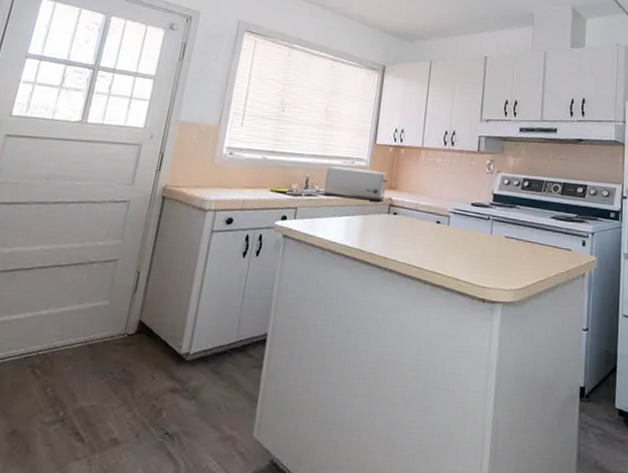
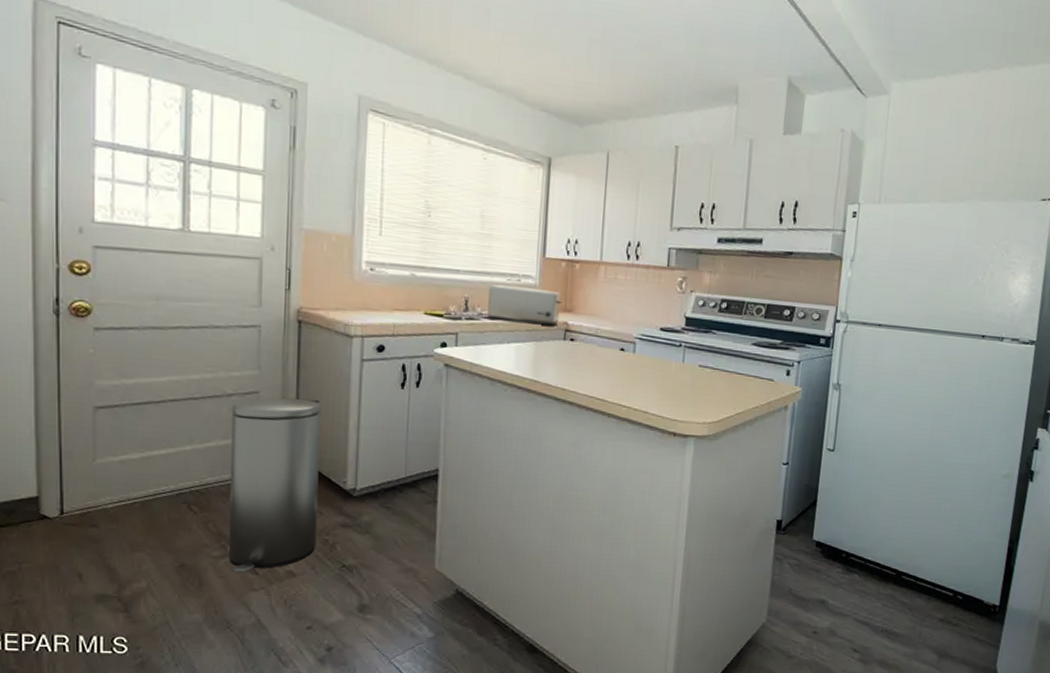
pedal bin: none [59,264,170,440] -> present [228,397,321,573]

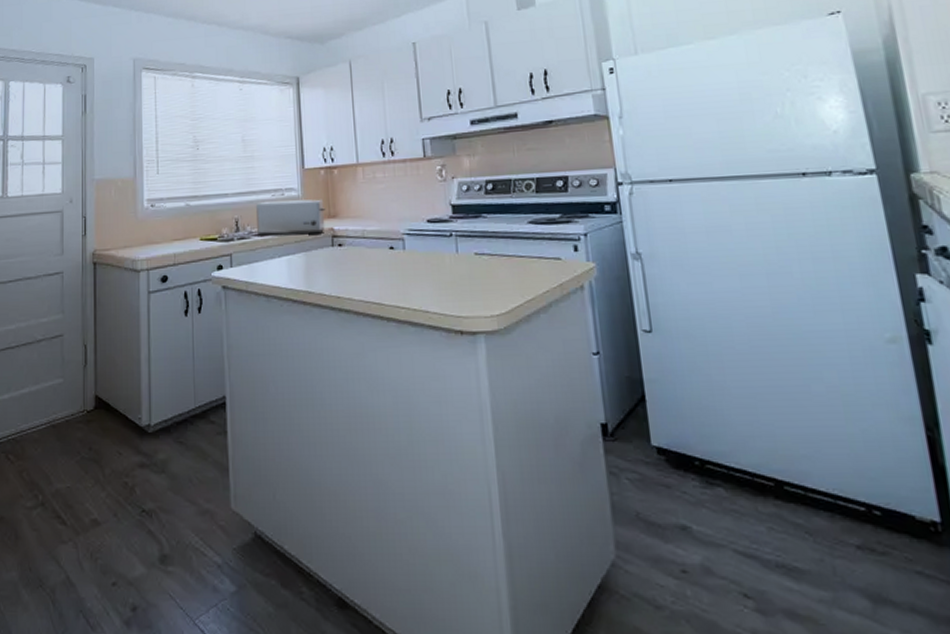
pedal bin: present [228,397,321,573] -> none [40,336,117,524]

